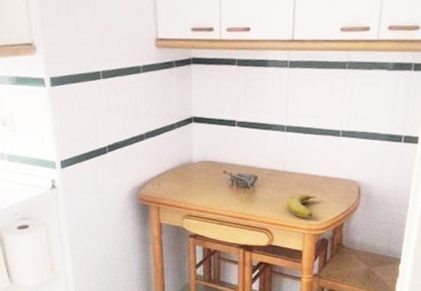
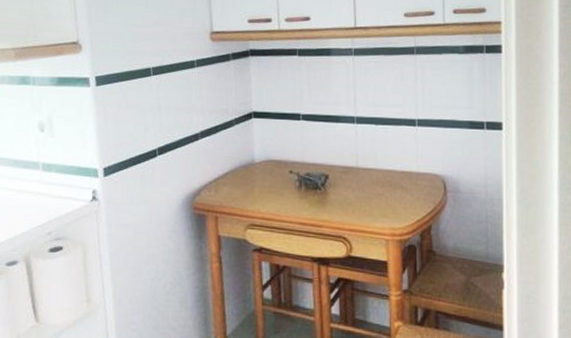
banana: present [286,193,317,219] -> none [364,192,398,222]

